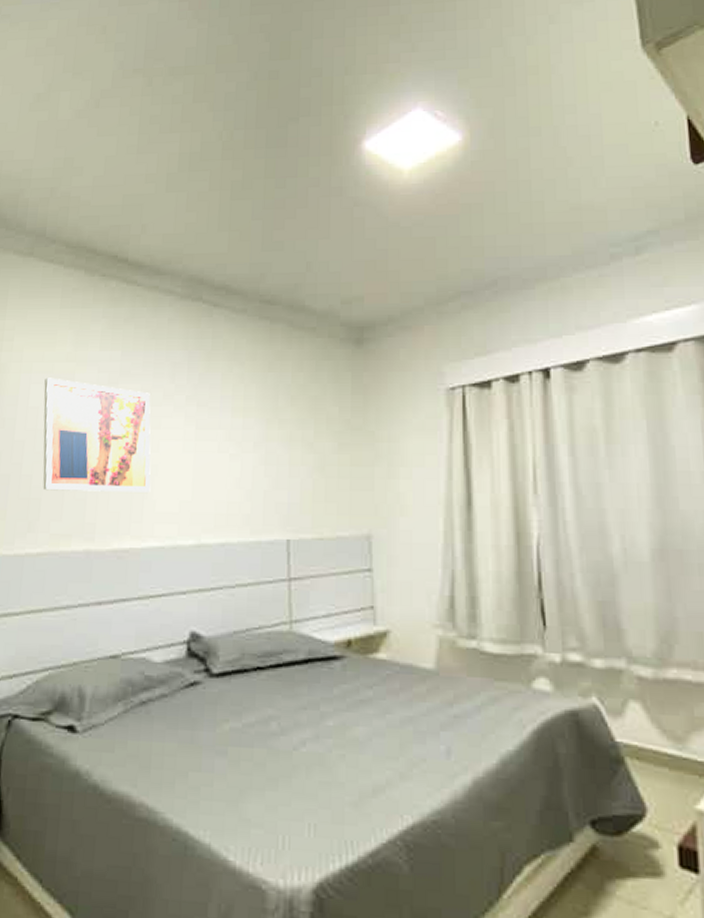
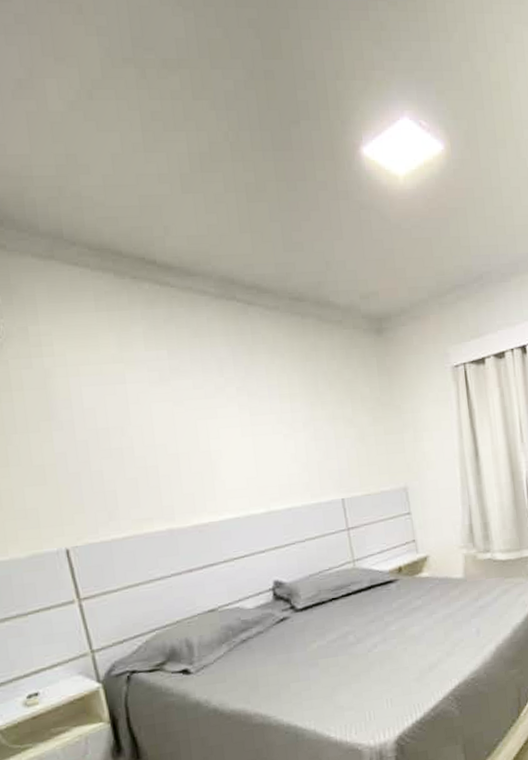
wall art: present [42,378,151,492] -> none [95,379,219,483]

